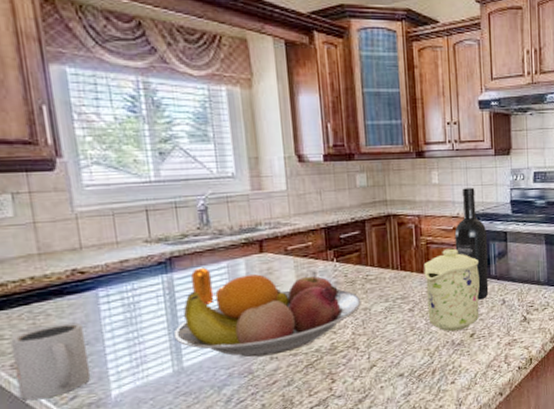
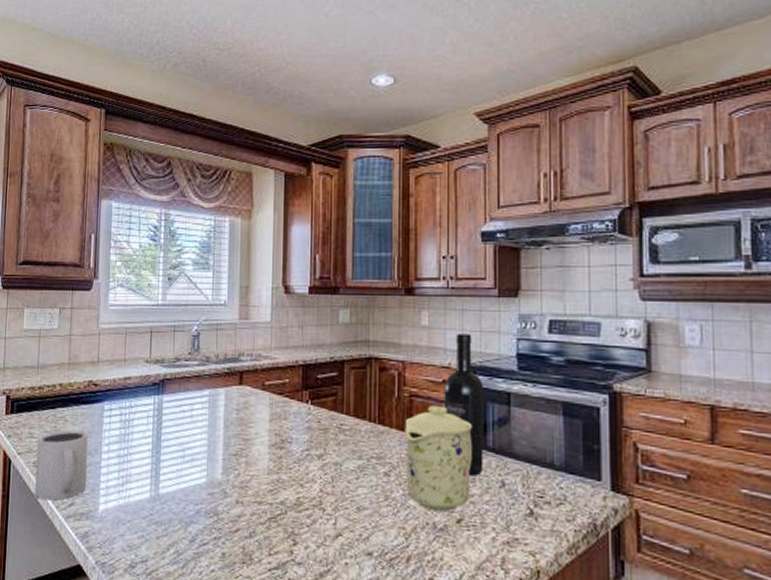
fruit bowl: present [173,271,361,358] -> none [155,406,333,499]
pepper shaker: present [191,267,223,305] -> none [177,393,203,432]

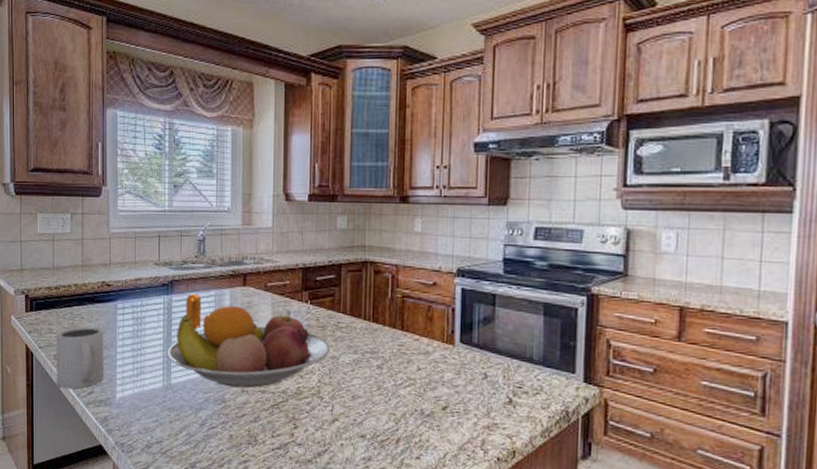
fruit bowl: none [155,406,333,499] -> present [166,306,330,388]
pepper shaker: none [177,393,203,432] -> present [186,293,209,329]
mug: present [405,405,472,512] -> none [397,305,459,400]
wine bottle: present [444,333,485,476] -> none [434,239,472,369]

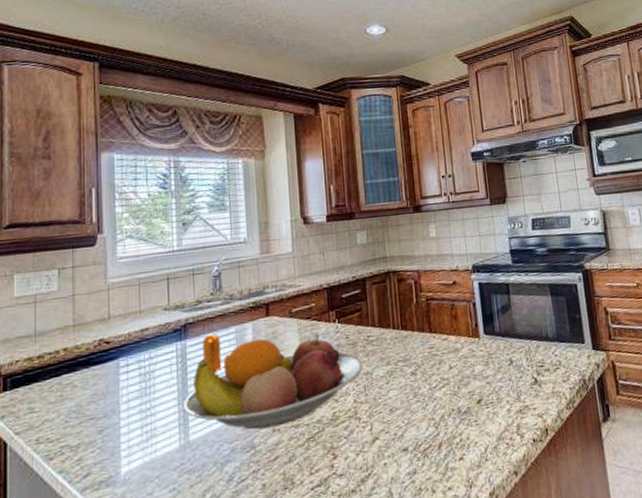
mug: present [57,326,104,389] -> none [40,393,105,478]

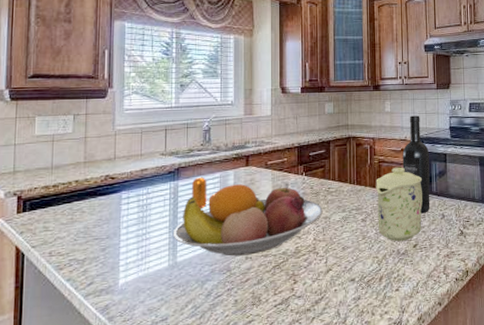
mug: none [424,303,486,398] -> present [376,167,423,242]
wine bottle: none [454,239,494,361] -> present [402,115,430,214]

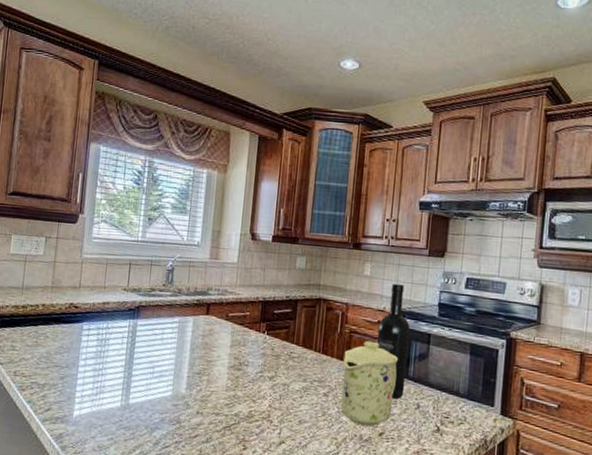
fruit bowl: present [172,183,323,256] -> none [127,332,282,411]
pepper shaker: present [192,177,215,208] -> none [149,319,172,352]

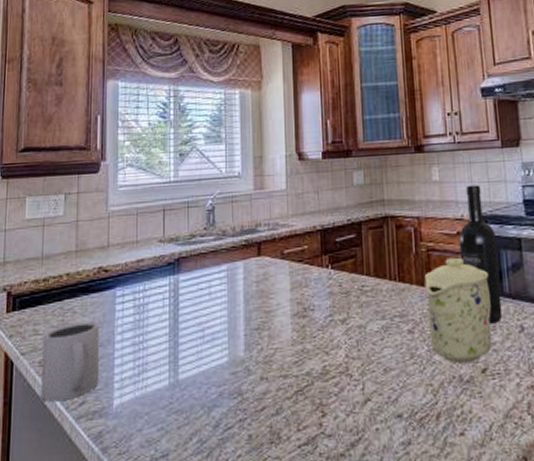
mug: none [14,345,67,406] -> present [41,322,99,402]

